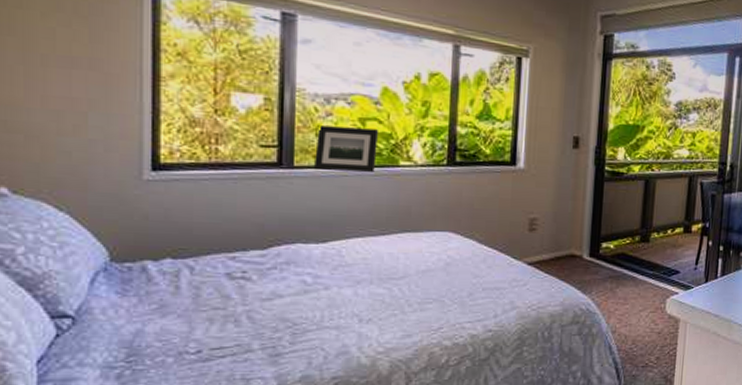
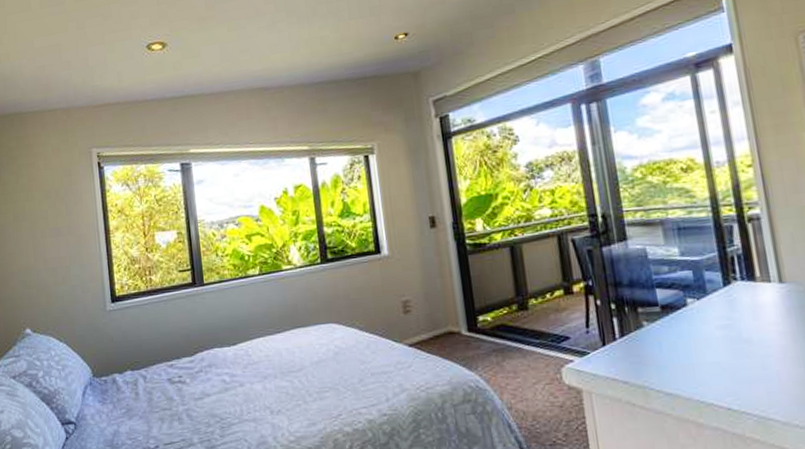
picture frame: present [314,125,379,173] -> none [217,242,264,285]

